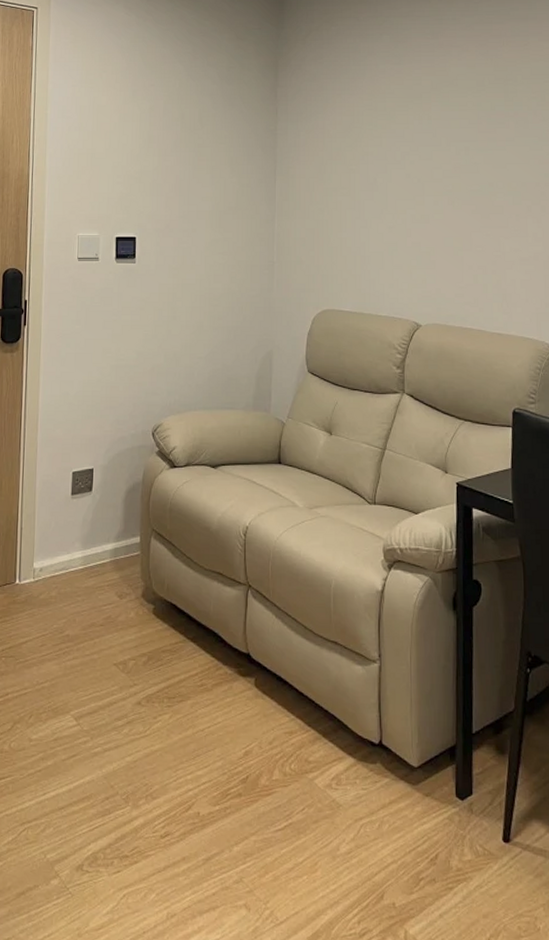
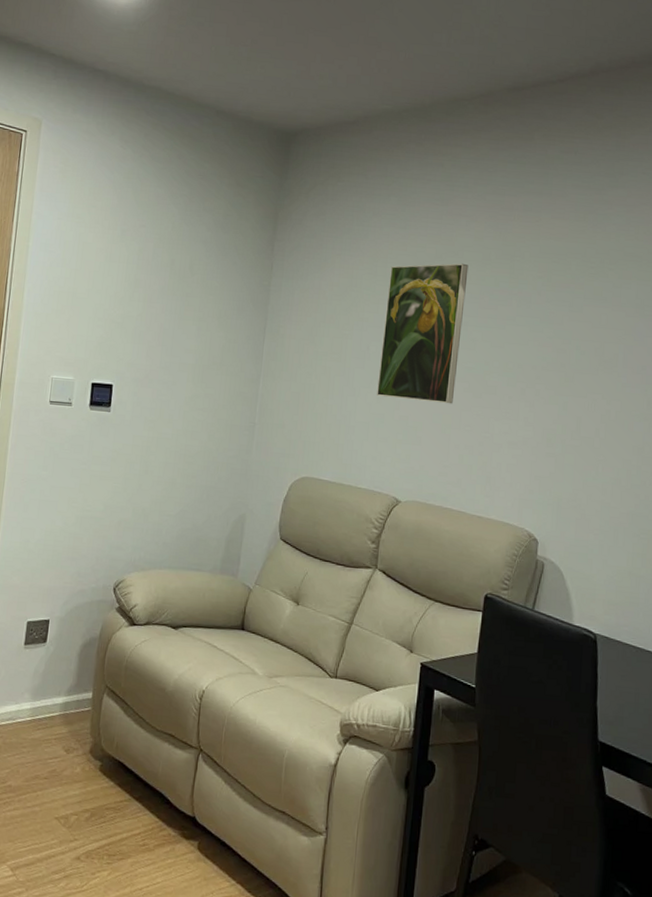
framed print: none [388,91,464,227] -> present [377,263,469,404]

